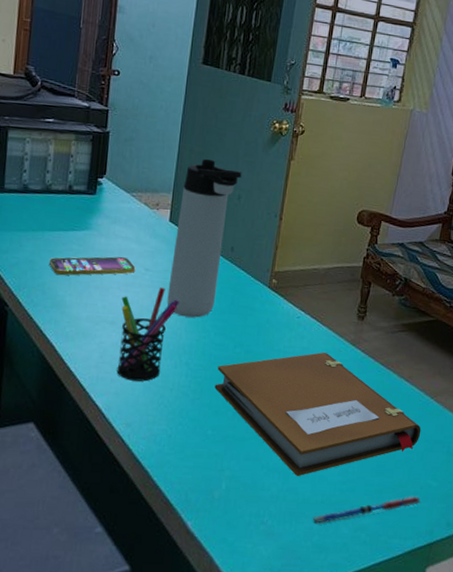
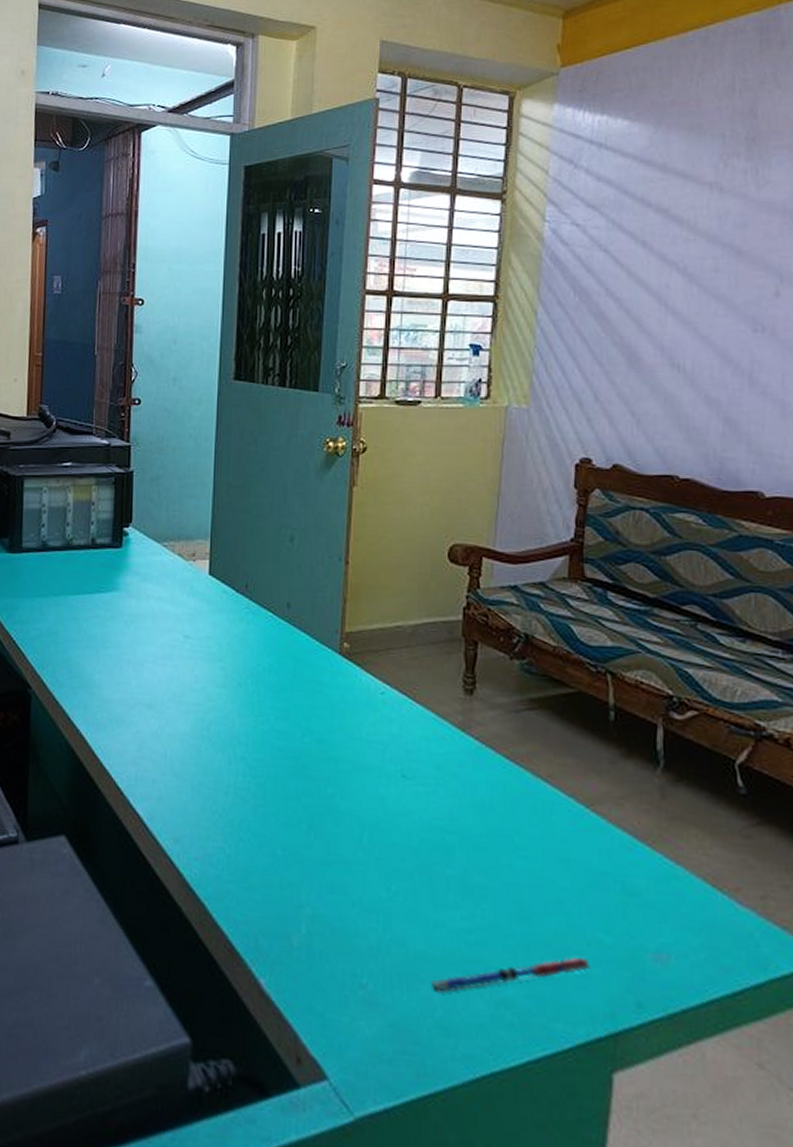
smartphone: present [49,256,136,276] -> none [73,622,173,649]
pen holder: present [116,287,179,382] -> none [158,658,228,782]
thermos bottle: present [167,158,242,318] -> none [213,493,293,697]
notebook: present [214,352,421,477] -> none [281,740,577,920]

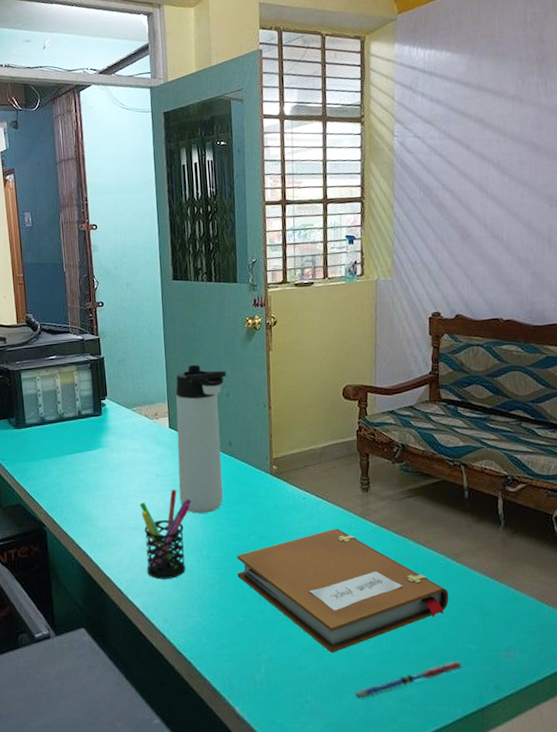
pen holder: none [158,658,228,782] -> present [140,489,191,579]
thermos bottle: none [213,493,293,697] -> present [176,364,227,514]
notebook: none [281,740,577,920] -> present [237,528,449,654]

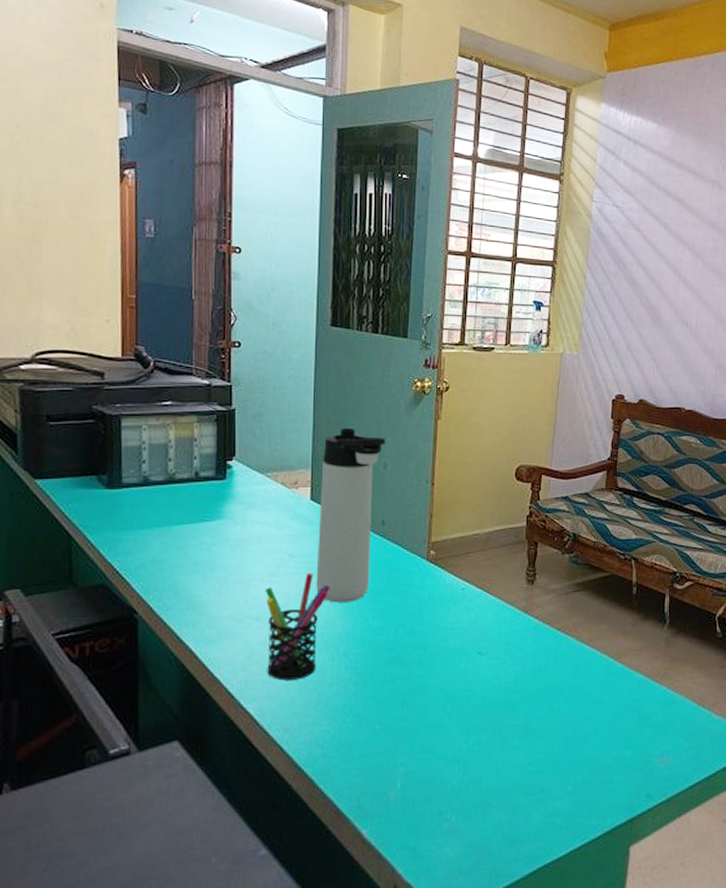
notebook: present [237,528,449,654] -> none [378,623,608,765]
pen: present [354,661,463,699] -> none [500,769,616,815]

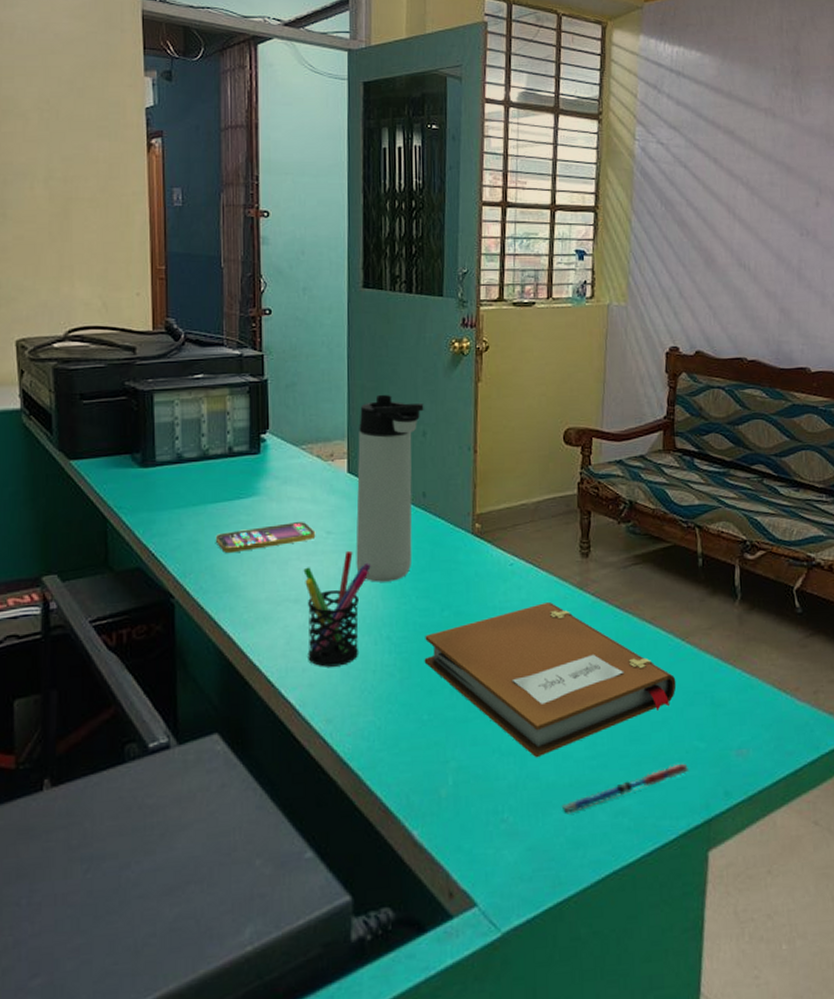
smartphone: none [179,545,278,573] -> present [215,522,316,554]
notebook: none [378,623,608,765] -> present [424,601,677,758]
pen: none [500,769,616,815] -> present [561,763,690,814]

